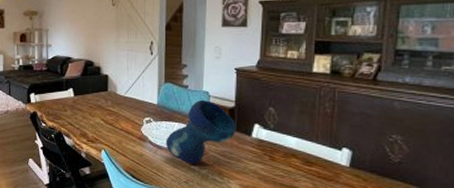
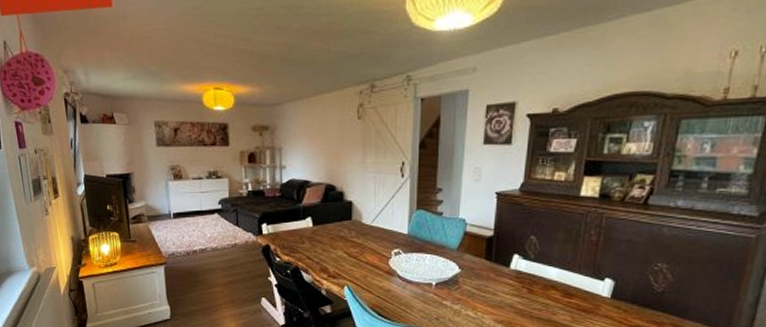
vase: present [166,99,237,164] -> none [416,227,494,299]

